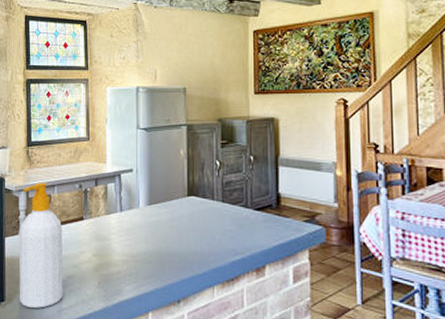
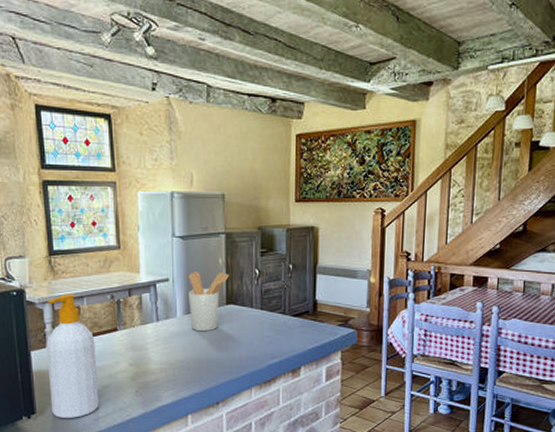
utensil holder: none [151,162,191,224] -> present [188,272,230,332]

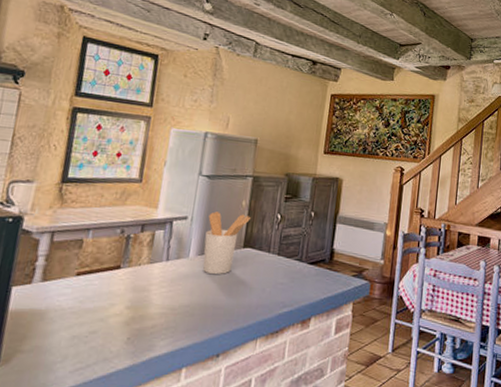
soap bottle: present [46,293,99,418] -> none [20,224,93,369]

